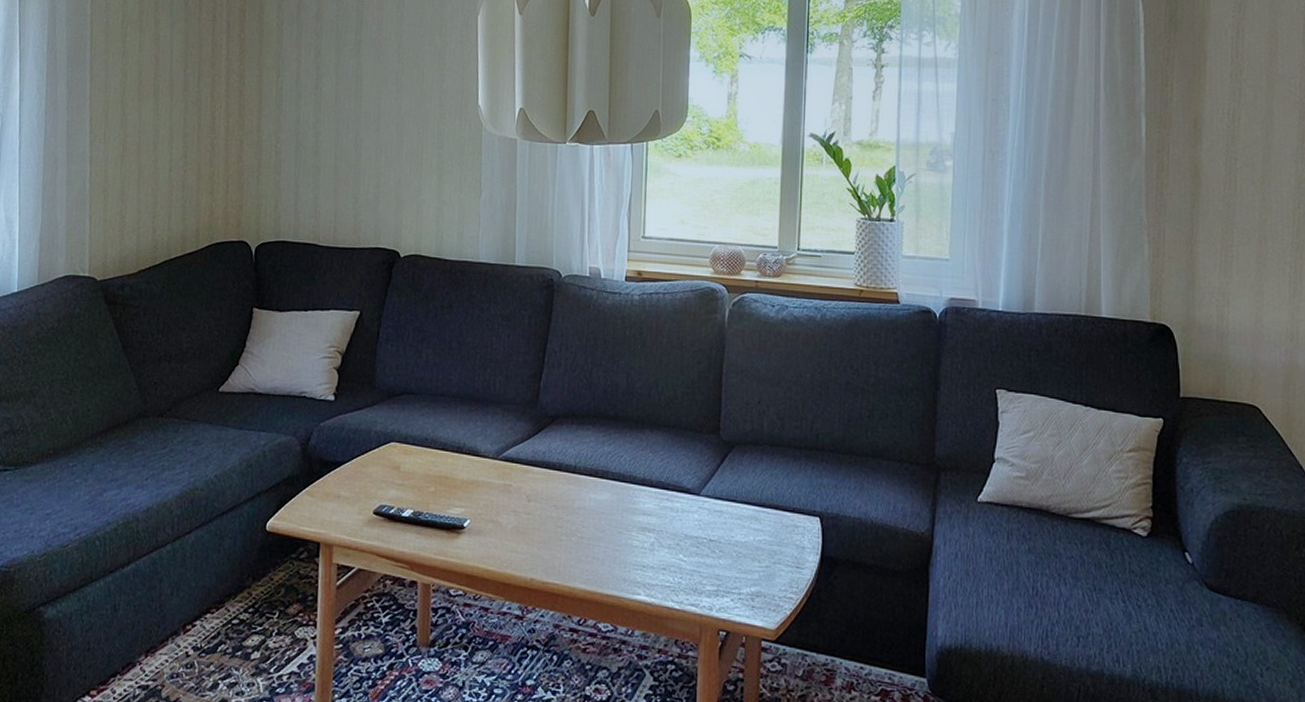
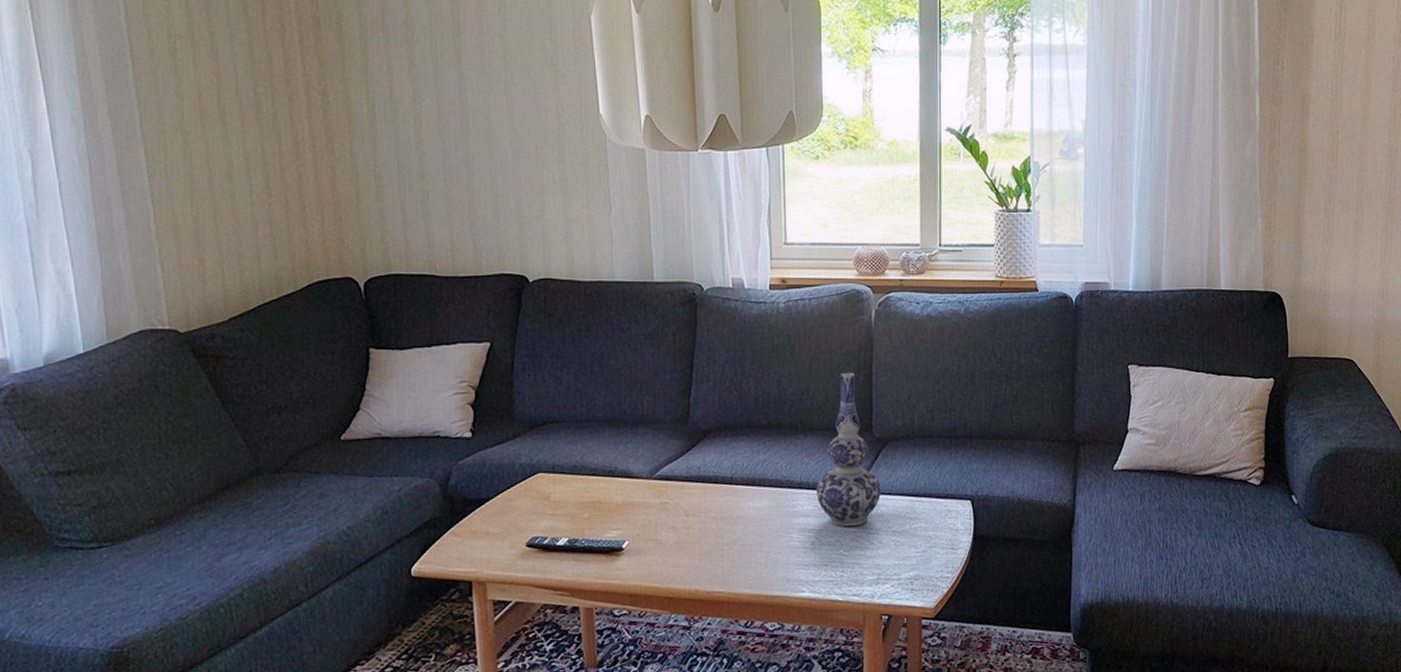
vase: none [659,370,726,532] -> present [816,372,882,527]

